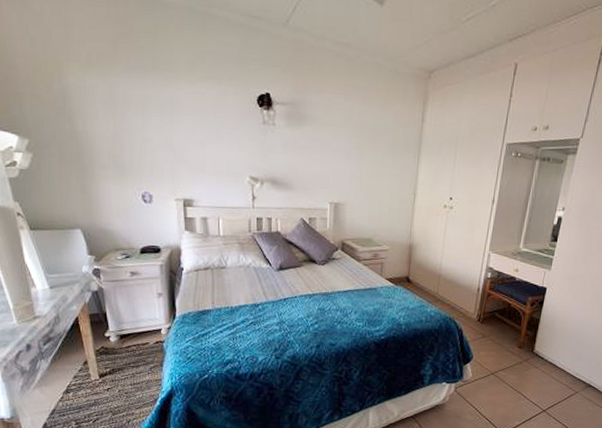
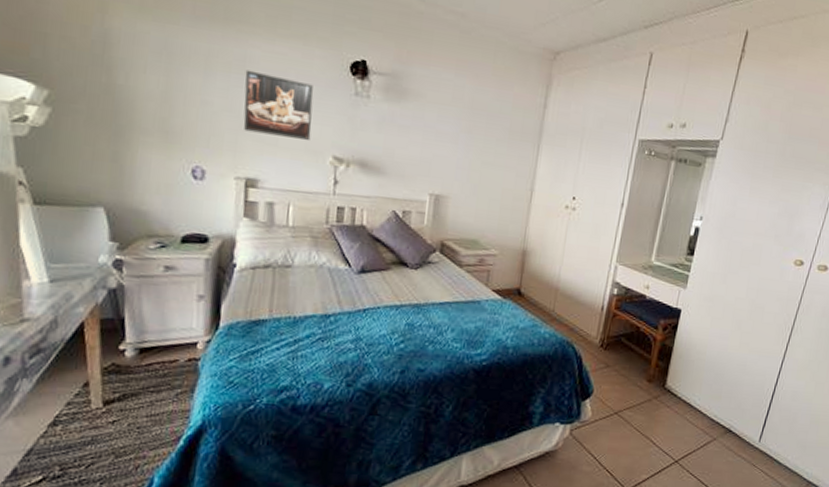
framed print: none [174,109,231,166] -> present [243,69,314,141]

